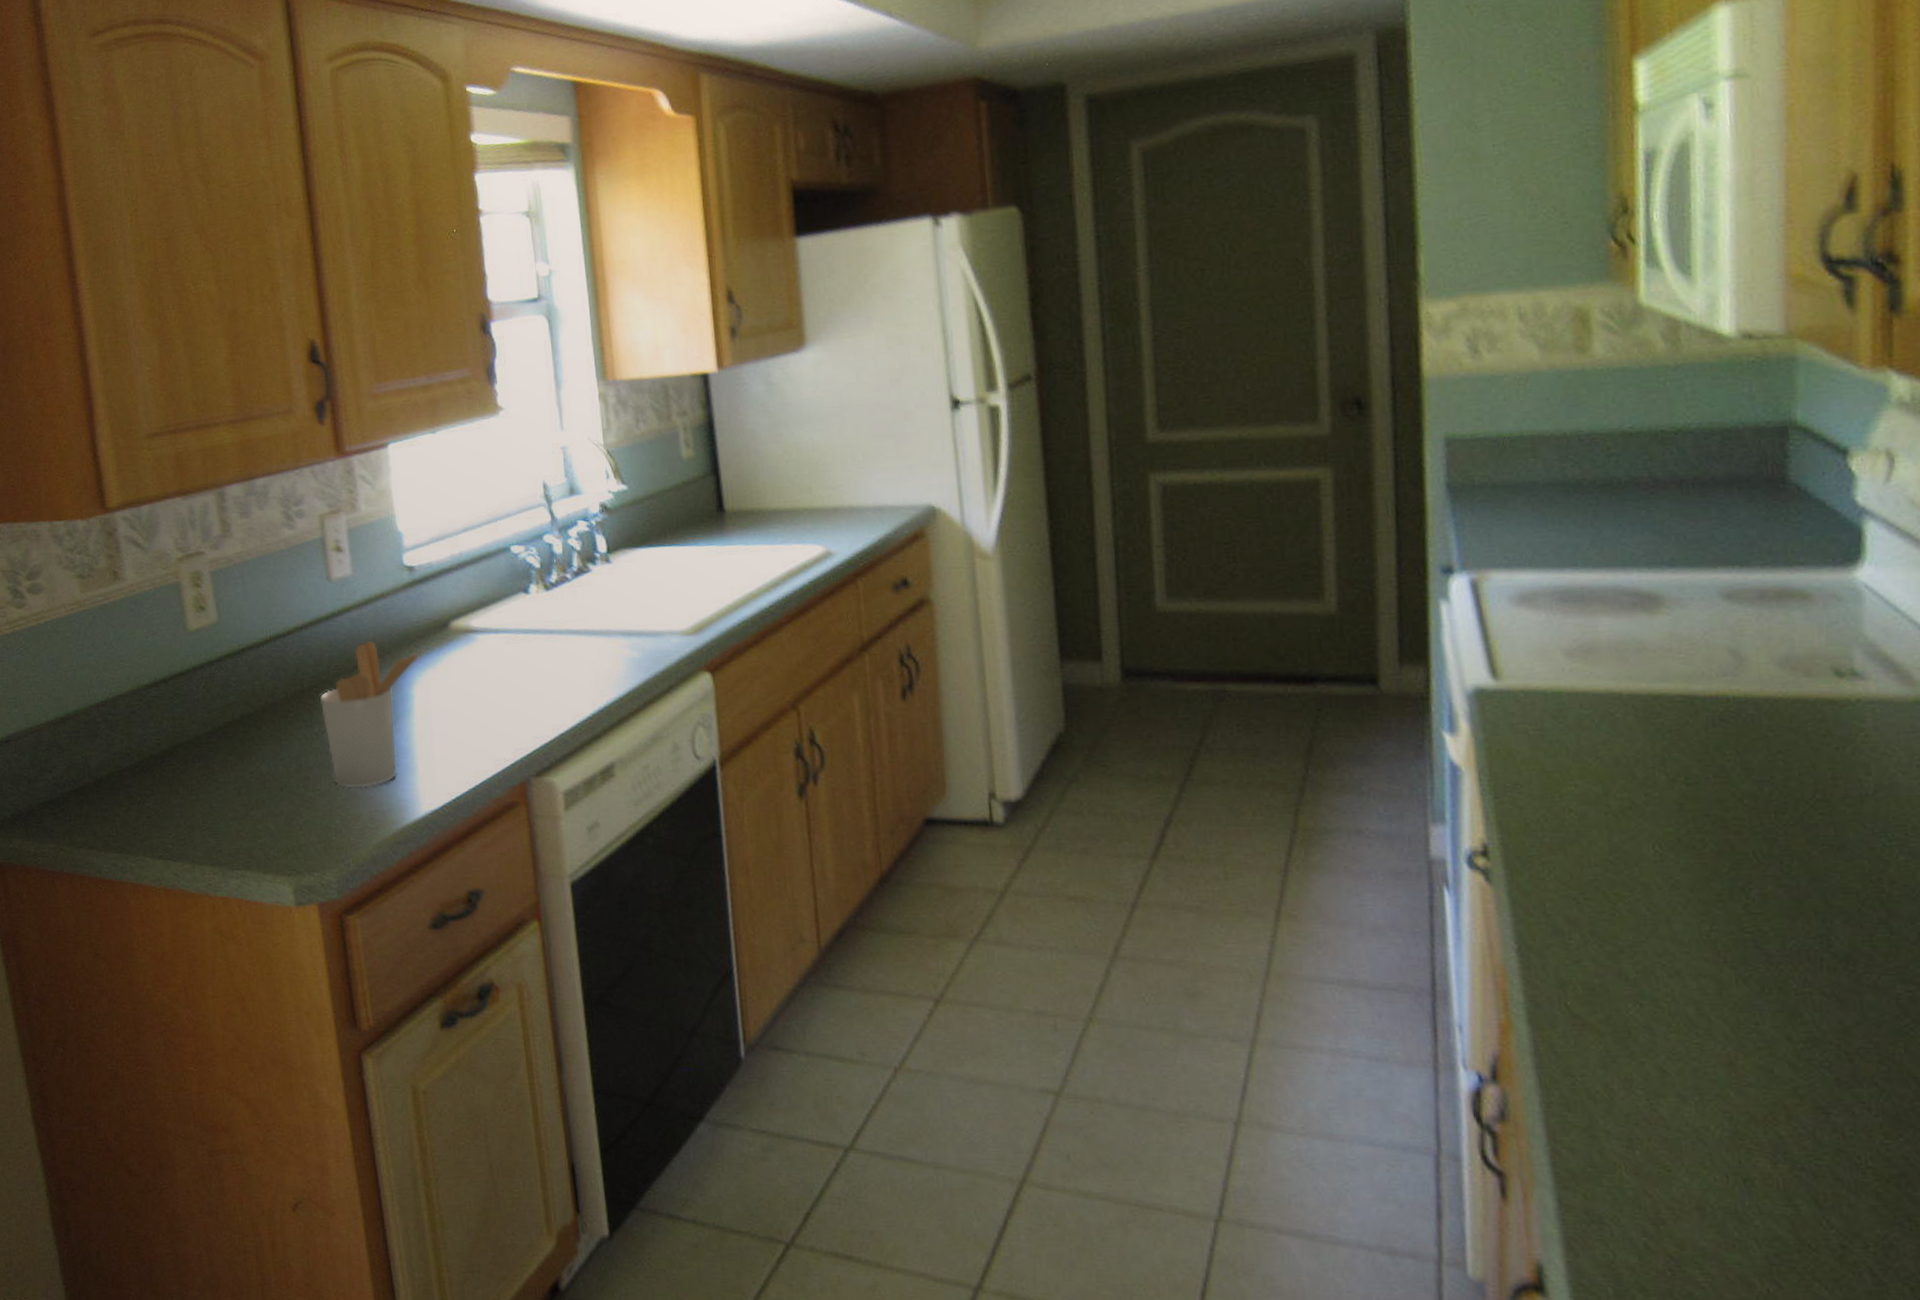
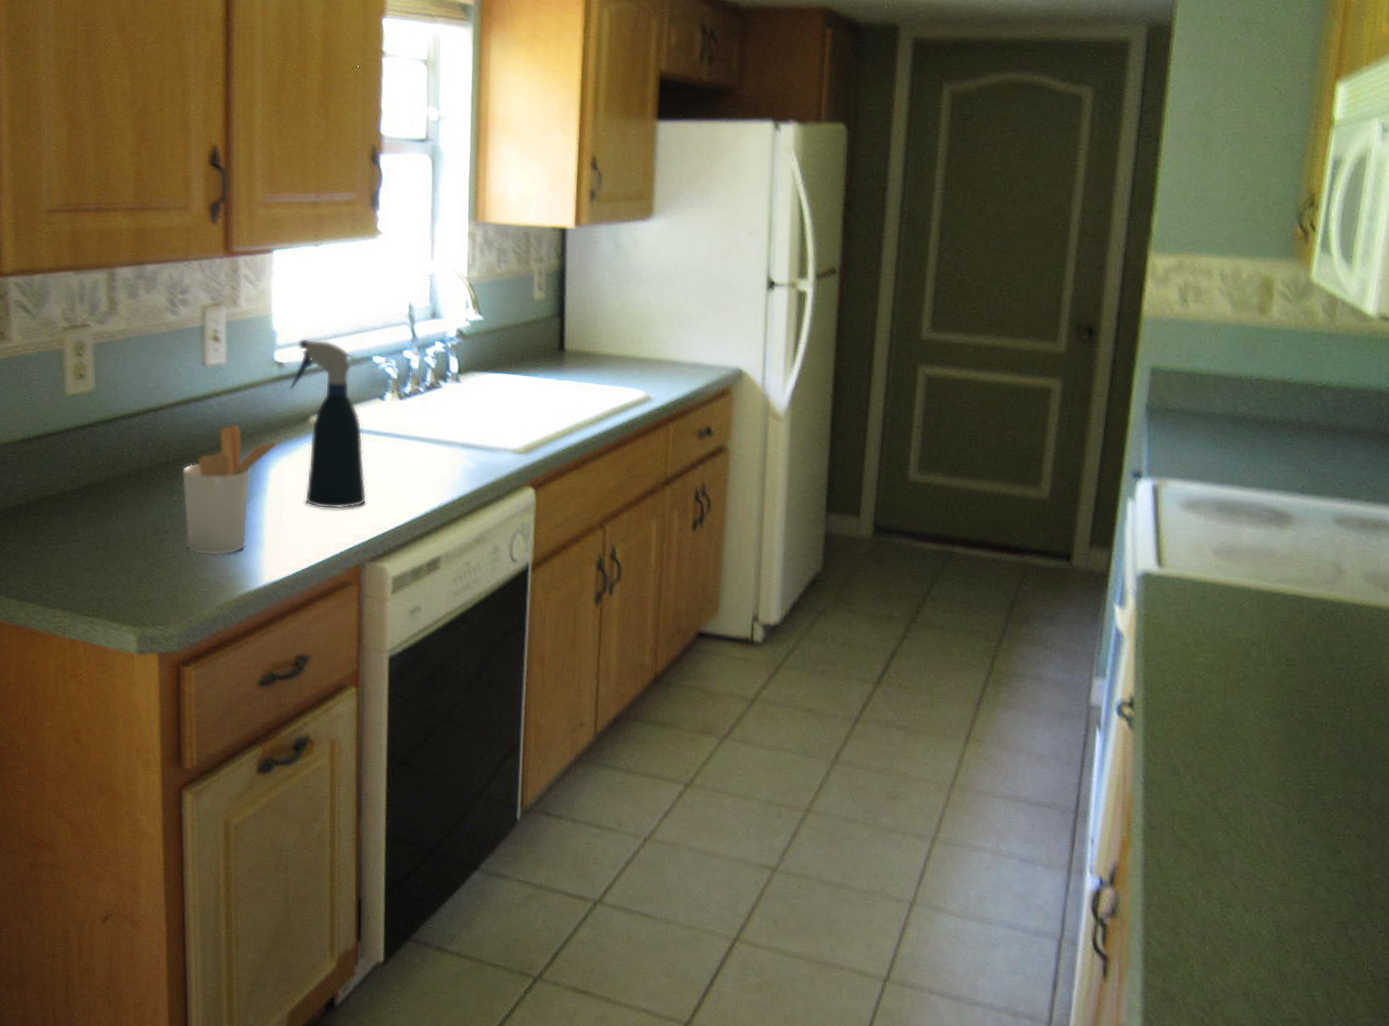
spray bottle: none [423,534,523,723] -> present [289,338,367,510]

